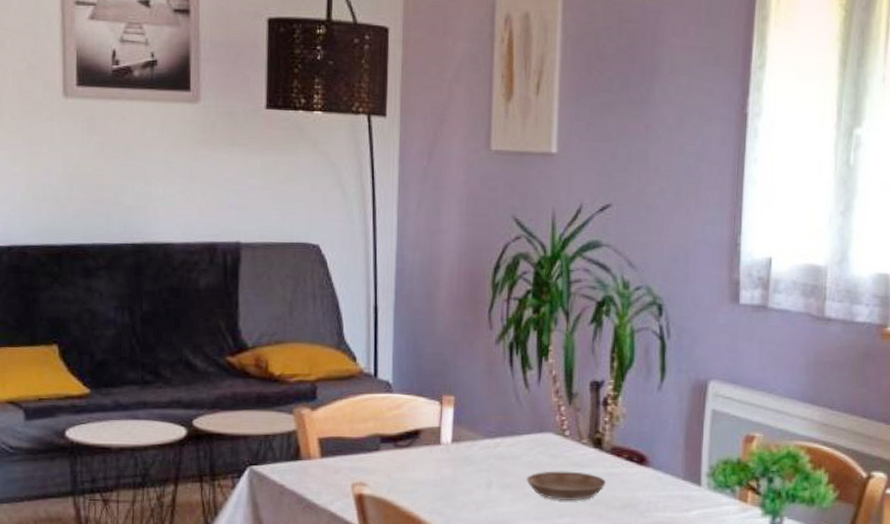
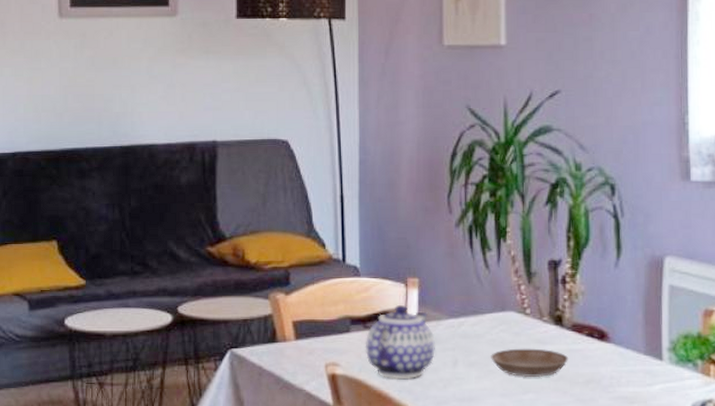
teapot: none [395,423,469,501] -> present [365,304,435,380]

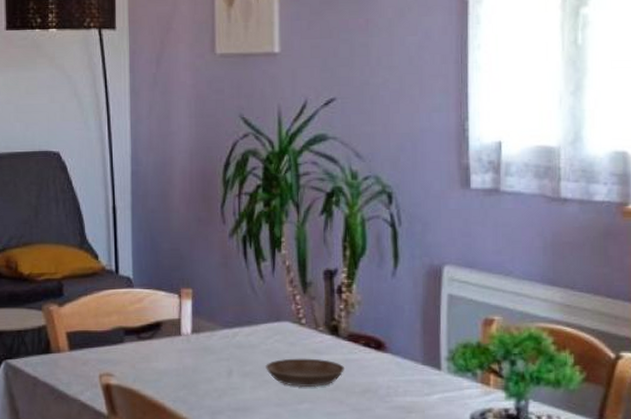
teapot: present [365,304,435,380] -> none [139,315,209,390]

